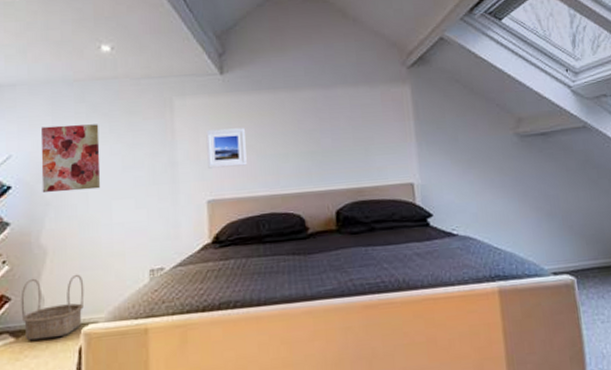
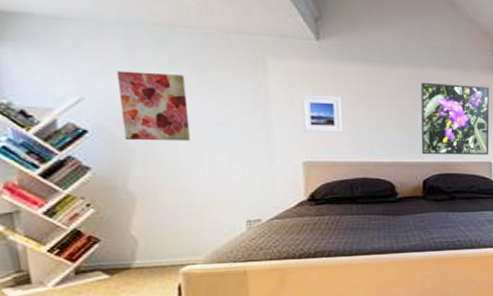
basket: present [20,274,85,341] -> none [111,220,181,278]
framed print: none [327,99,409,181] -> present [421,83,490,155]

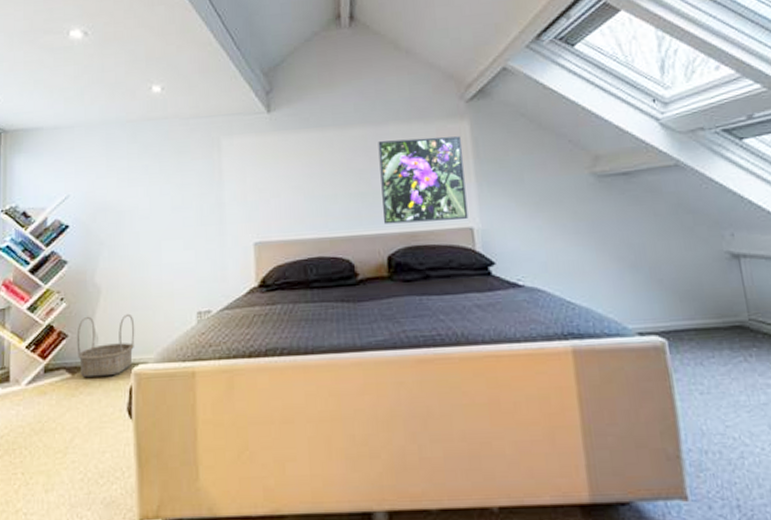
basket: none [111,220,181,278] -> present [76,313,135,378]
wall art: present [117,71,191,141] -> none [96,164,151,232]
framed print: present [301,95,342,133] -> none [253,167,294,210]

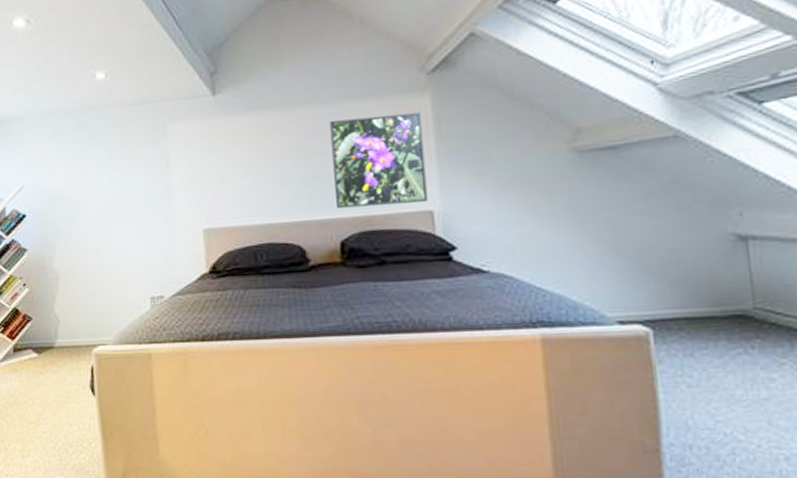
basket: present [76,313,135,378] -> none [40,298,94,357]

